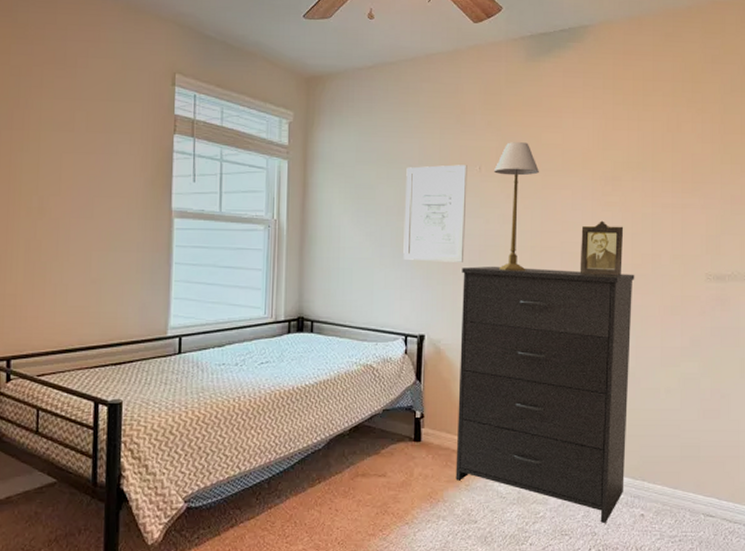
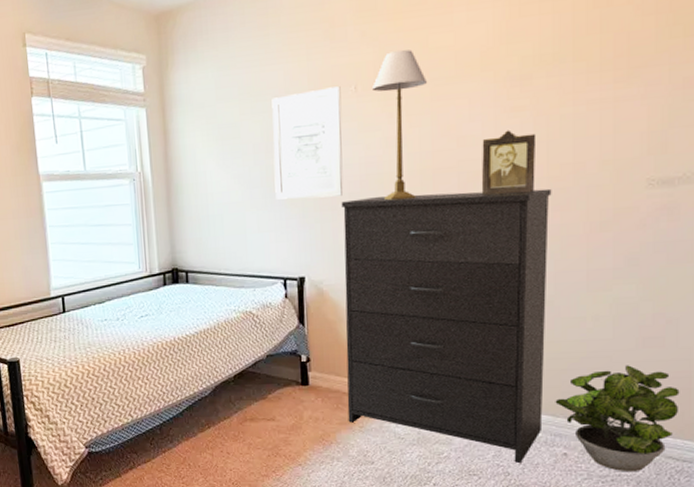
potted plant: none [635,434,731,533] -> present [555,365,680,473]

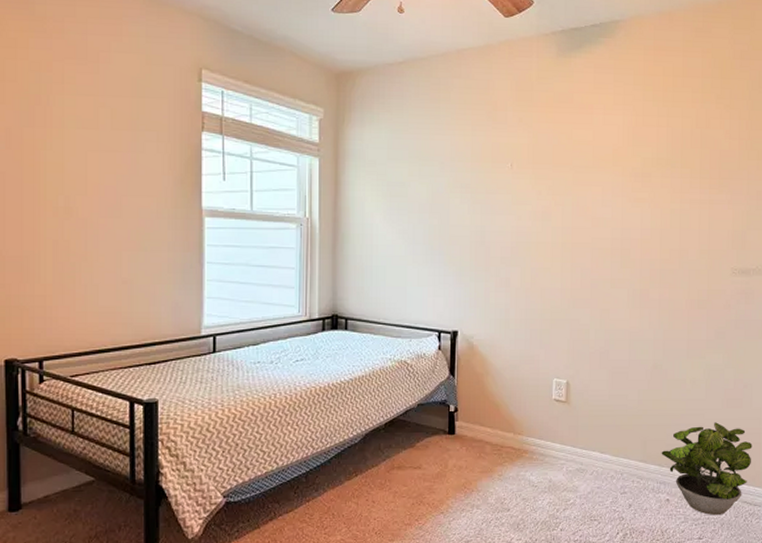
wall art: present [272,86,343,200] -> none [436,162,499,259]
dresser: present [341,188,552,463] -> none [489,263,663,508]
table lamp: present [372,50,427,201] -> none [526,139,570,268]
photo frame: present [481,130,537,195] -> none [609,217,653,271]

